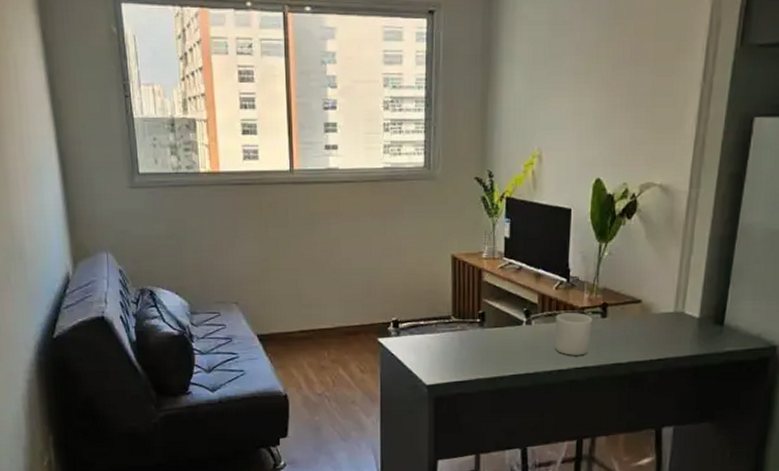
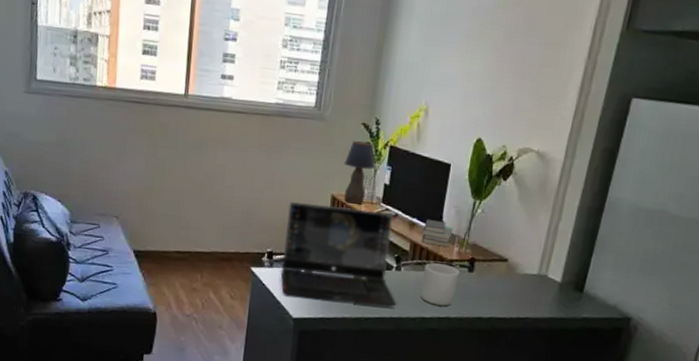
laptop computer: none [408,265,530,363] -> present [281,201,396,306]
table lamp: none [460,196,494,261] -> present [343,140,376,205]
books: none [549,268,581,294] -> present [421,219,453,247]

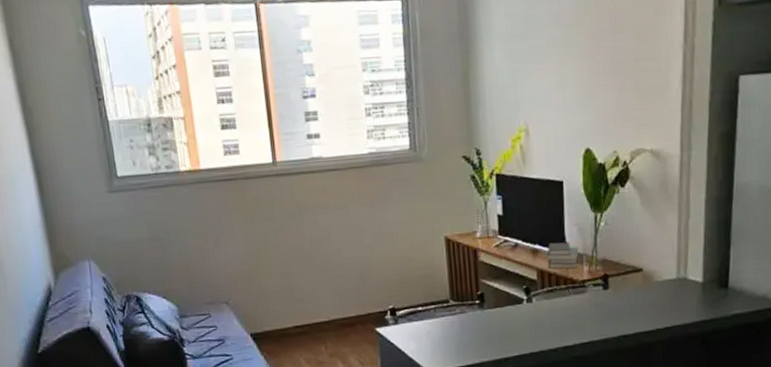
laptop computer: present [281,201,396,306] -> none [402,244,534,350]
table lamp: present [343,140,376,205] -> none [451,174,485,242]
mug: present [421,263,460,306] -> none [557,286,595,331]

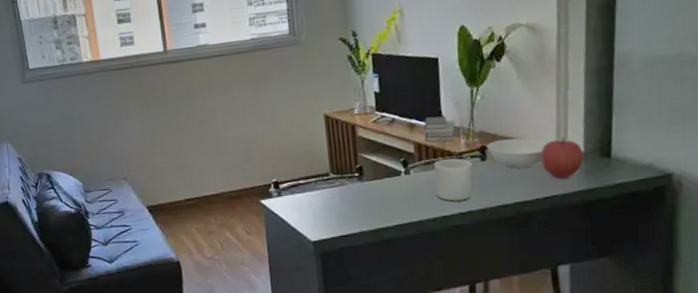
mug: none [557,286,595,331] -> present [434,158,473,202]
bowl: none [609,267,669,298] -> present [487,138,548,169]
fruit: none [662,267,702,309] -> present [541,137,584,179]

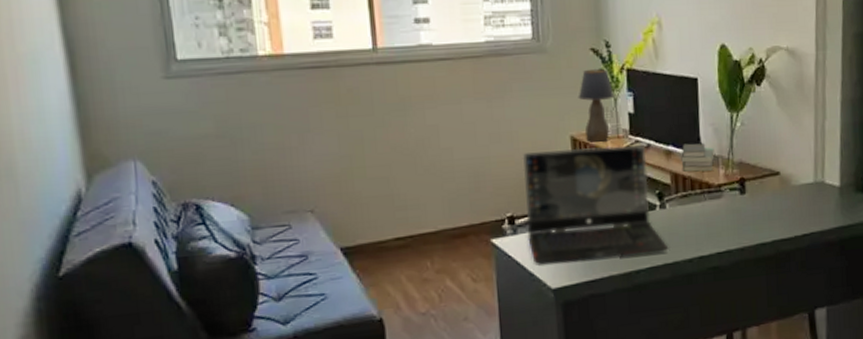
laptop computer: none [283,119,412,220] -> present [522,145,668,263]
table lamp: none [329,55,362,119] -> present [578,68,615,142]
mug: present [434,158,473,202] -> none [691,191,732,240]
bowl: present [487,138,548,169] -> none [746,170,806,204]
fruit: present [541,137,584,179] -> none [799,170,840,215]

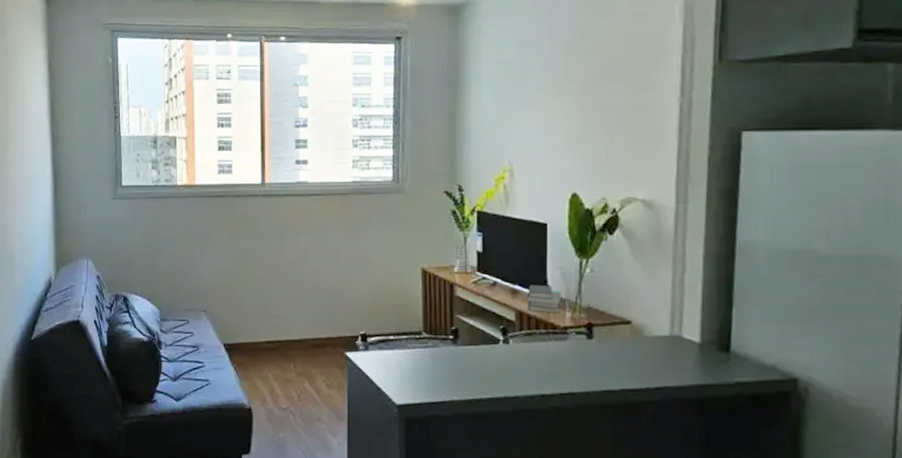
laptop computer: present [522,145,668,263] -> none [377,279,509,384]
table lamp: present [578,68,615,142] -> none [430,209,465,275]

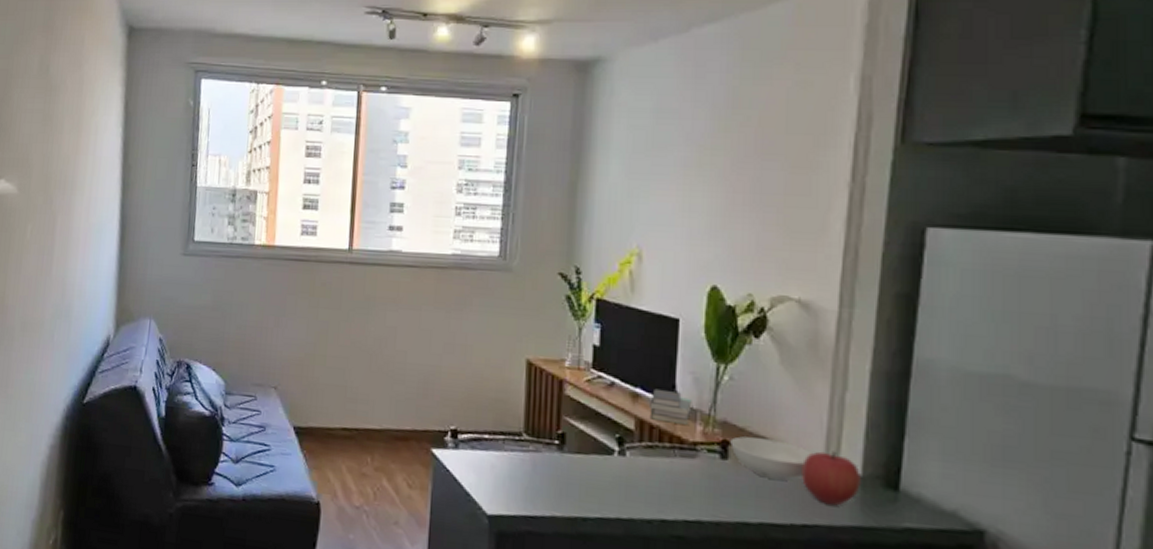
bowl: none [594,319,661,353] -> present [730,436,813,481]
fruit: none [653,324,700,369] -> present [802,451,861,506]

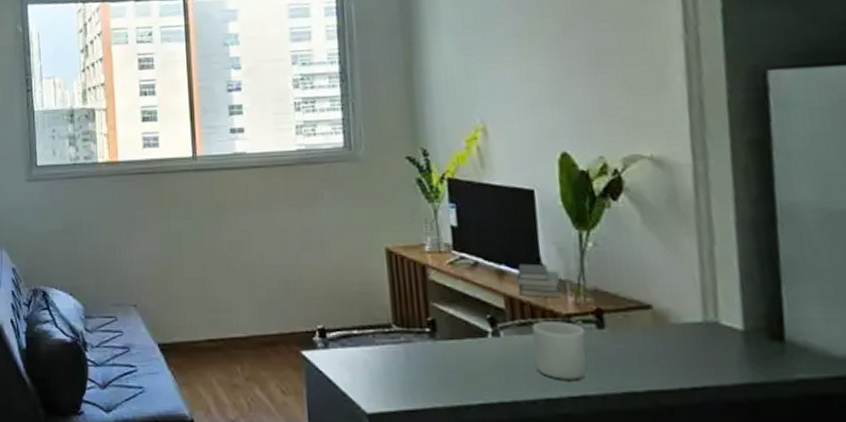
mug: none [657,446,709,505] -> present [532,321,587,380]
bowl: present [730,436,813,481] -> none [604,303,691,345]
fruit: present [802,451,861,506] -> none [681,307,745,364]

